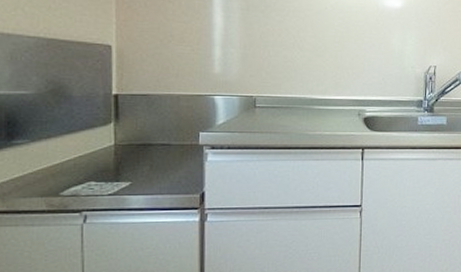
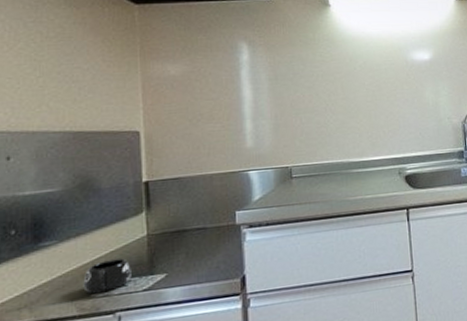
mug: none [52,164,98,192] -> present [83,258,132,293]

